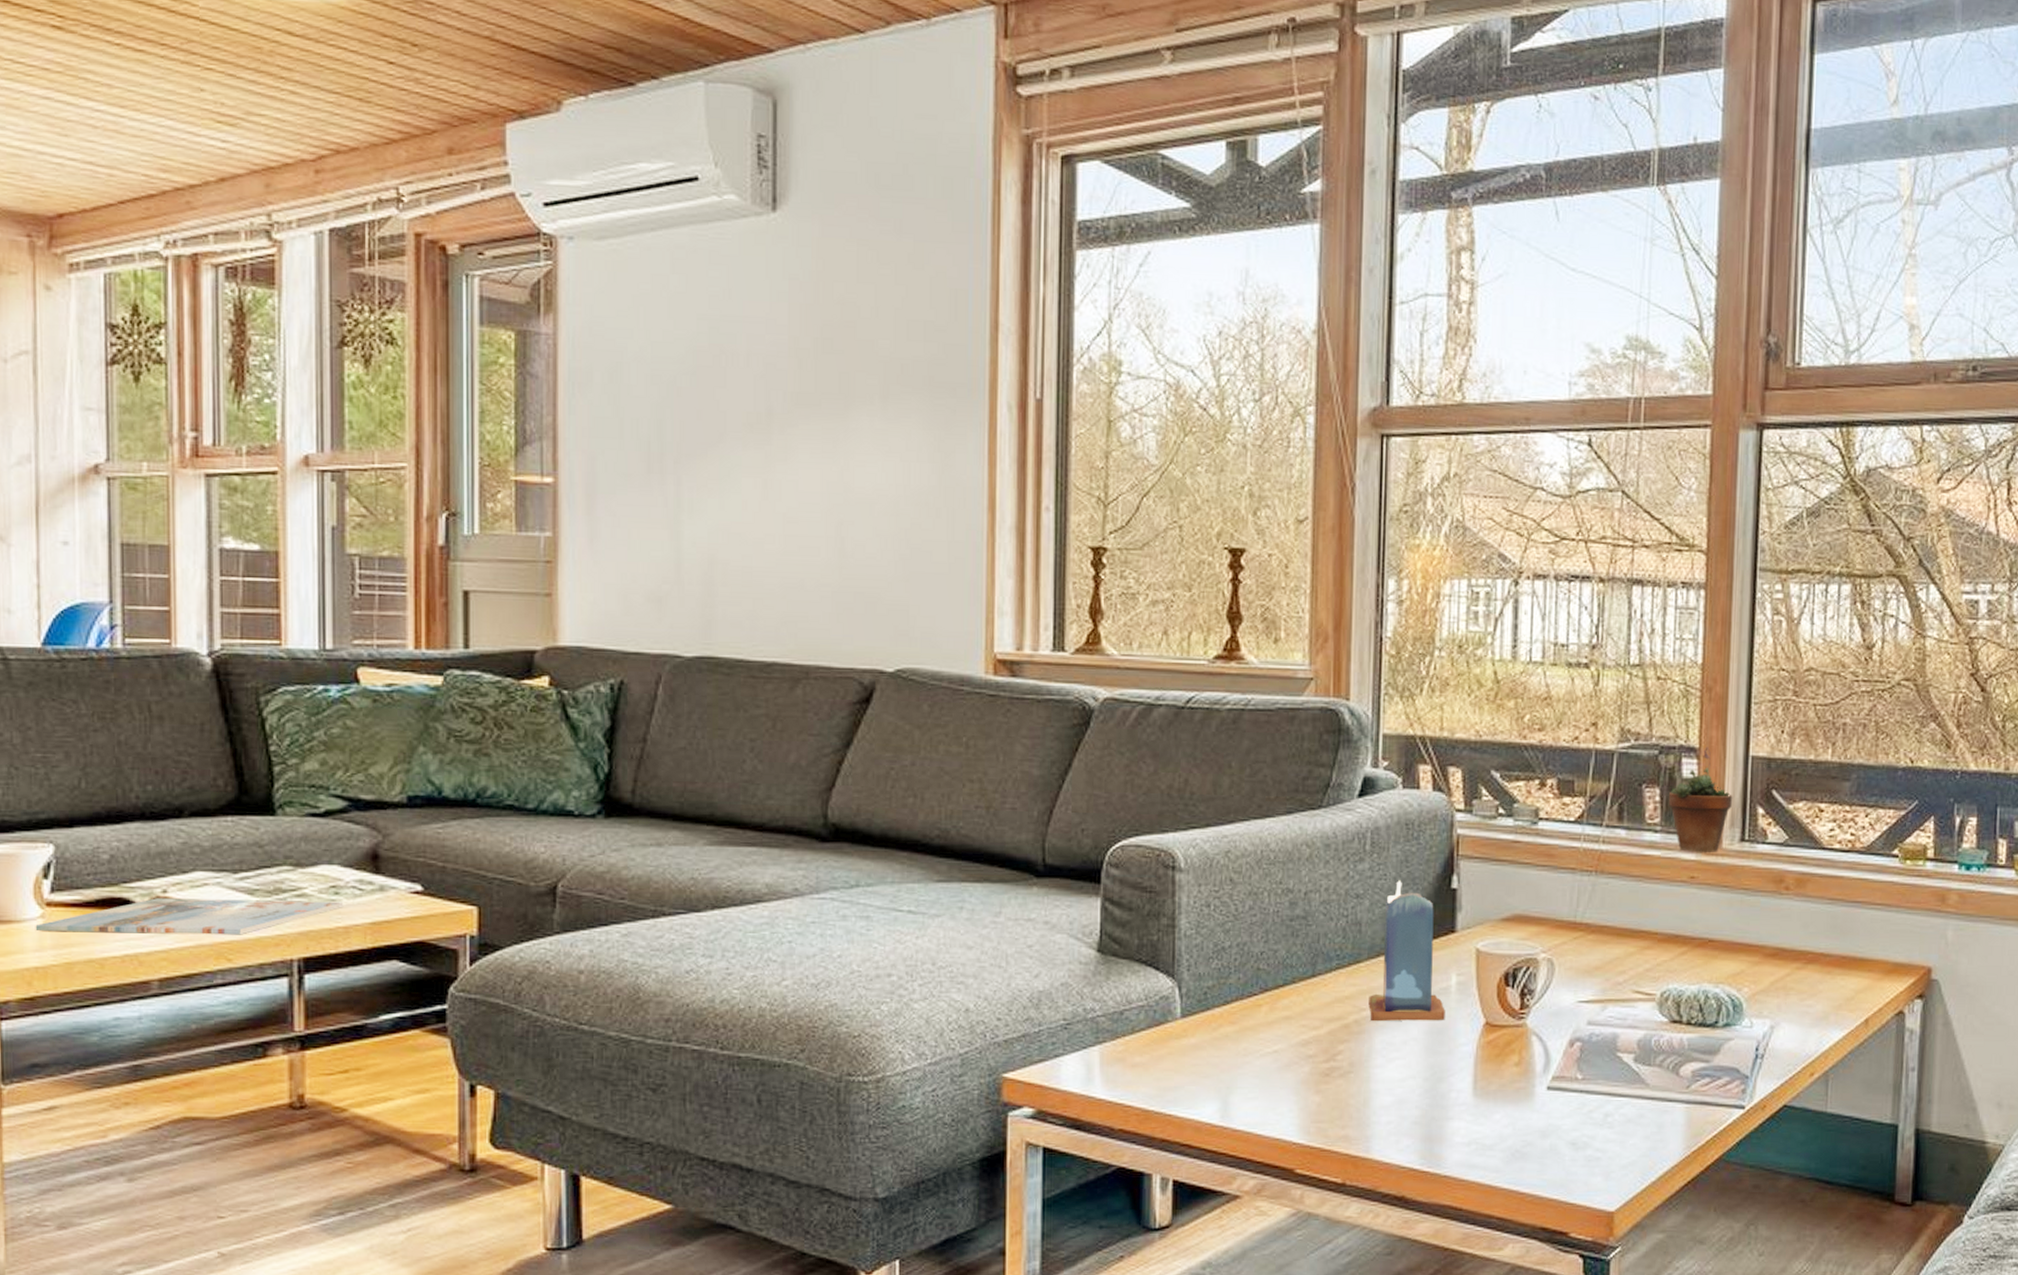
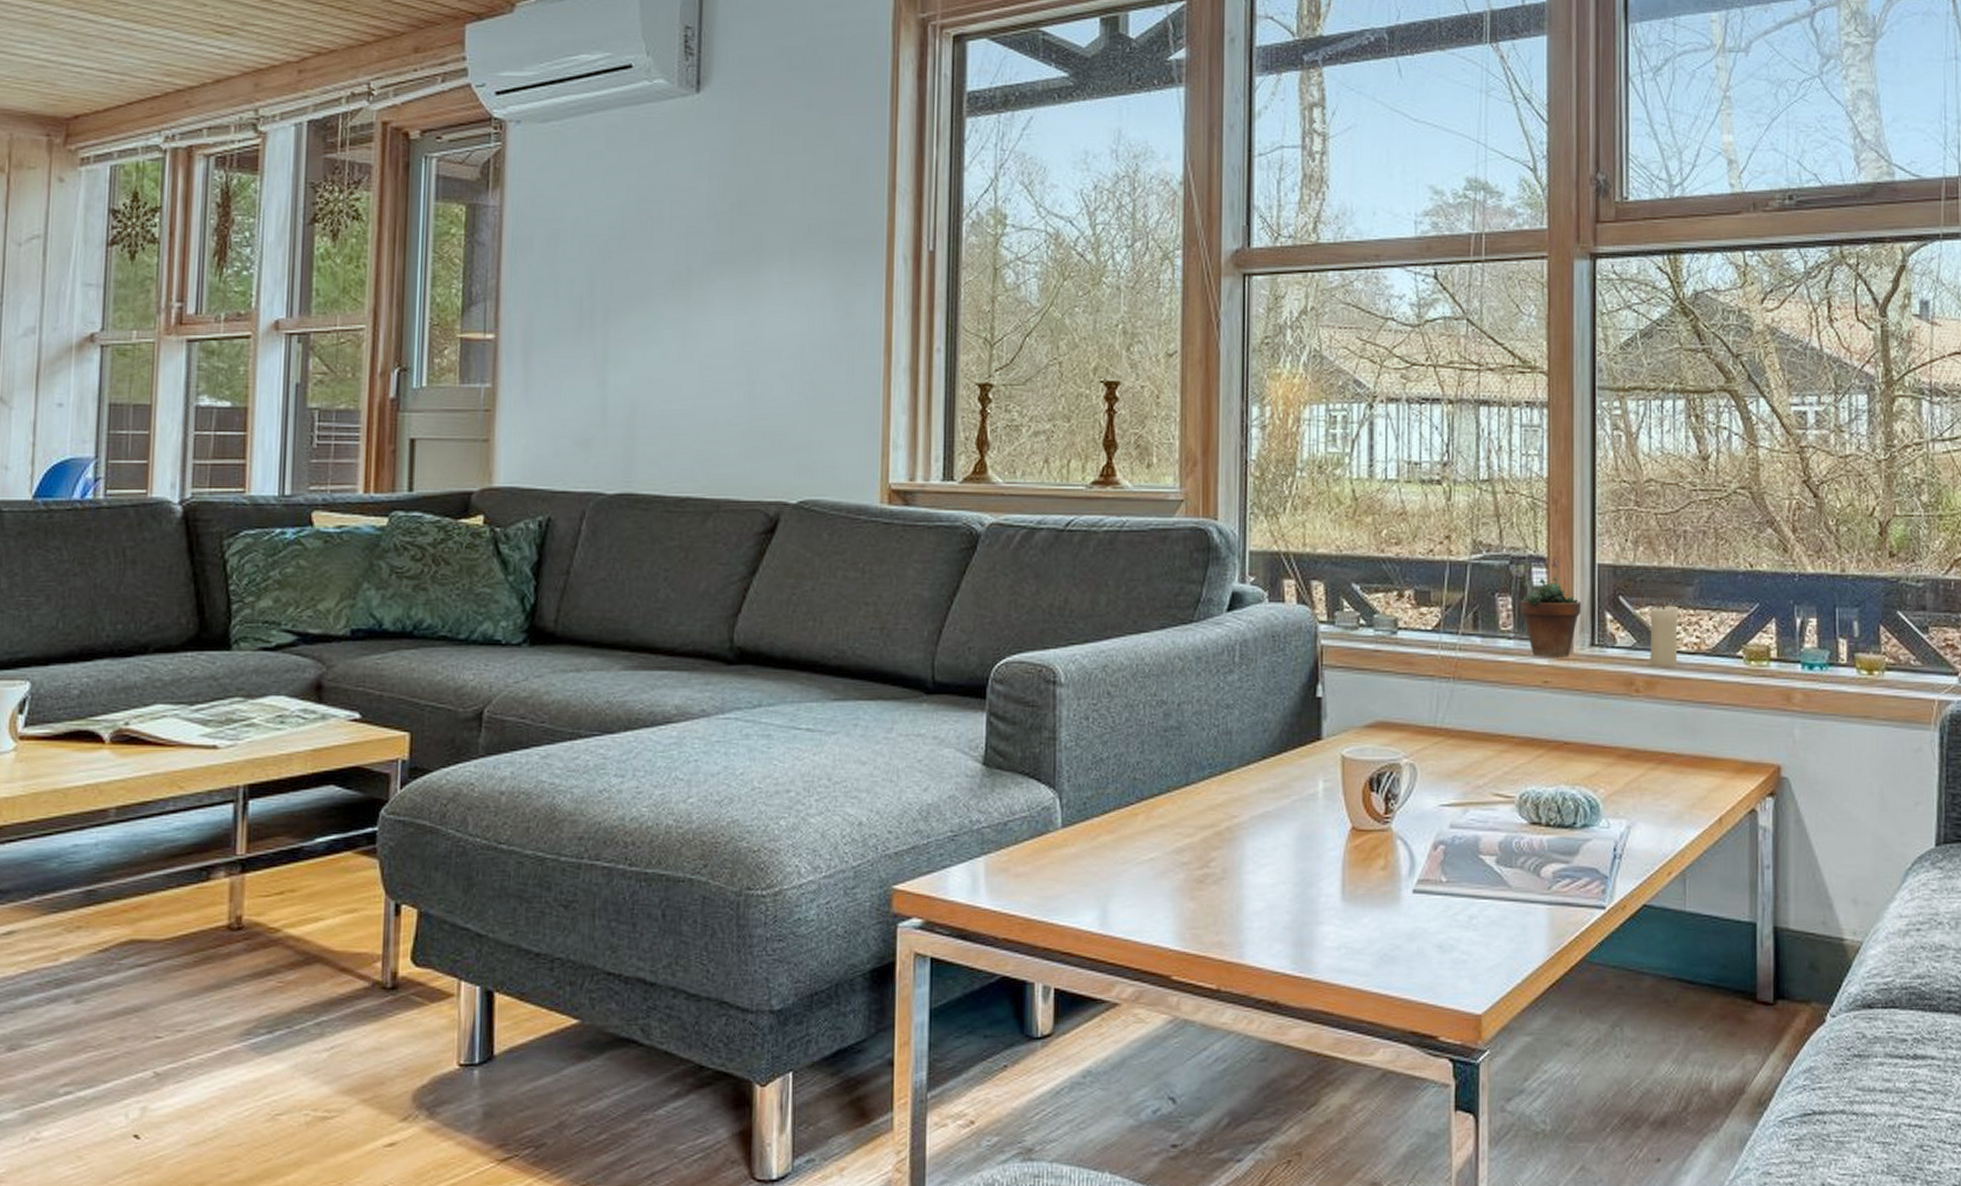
magazine: present [35,898,344,935] -> none [8,730,288,764]
candle: present [1369,880,1445,1022] -> none [1240,690,1313,828]
candle: none [1796,798,1834,865] -> present [1645,603,1679,667]

